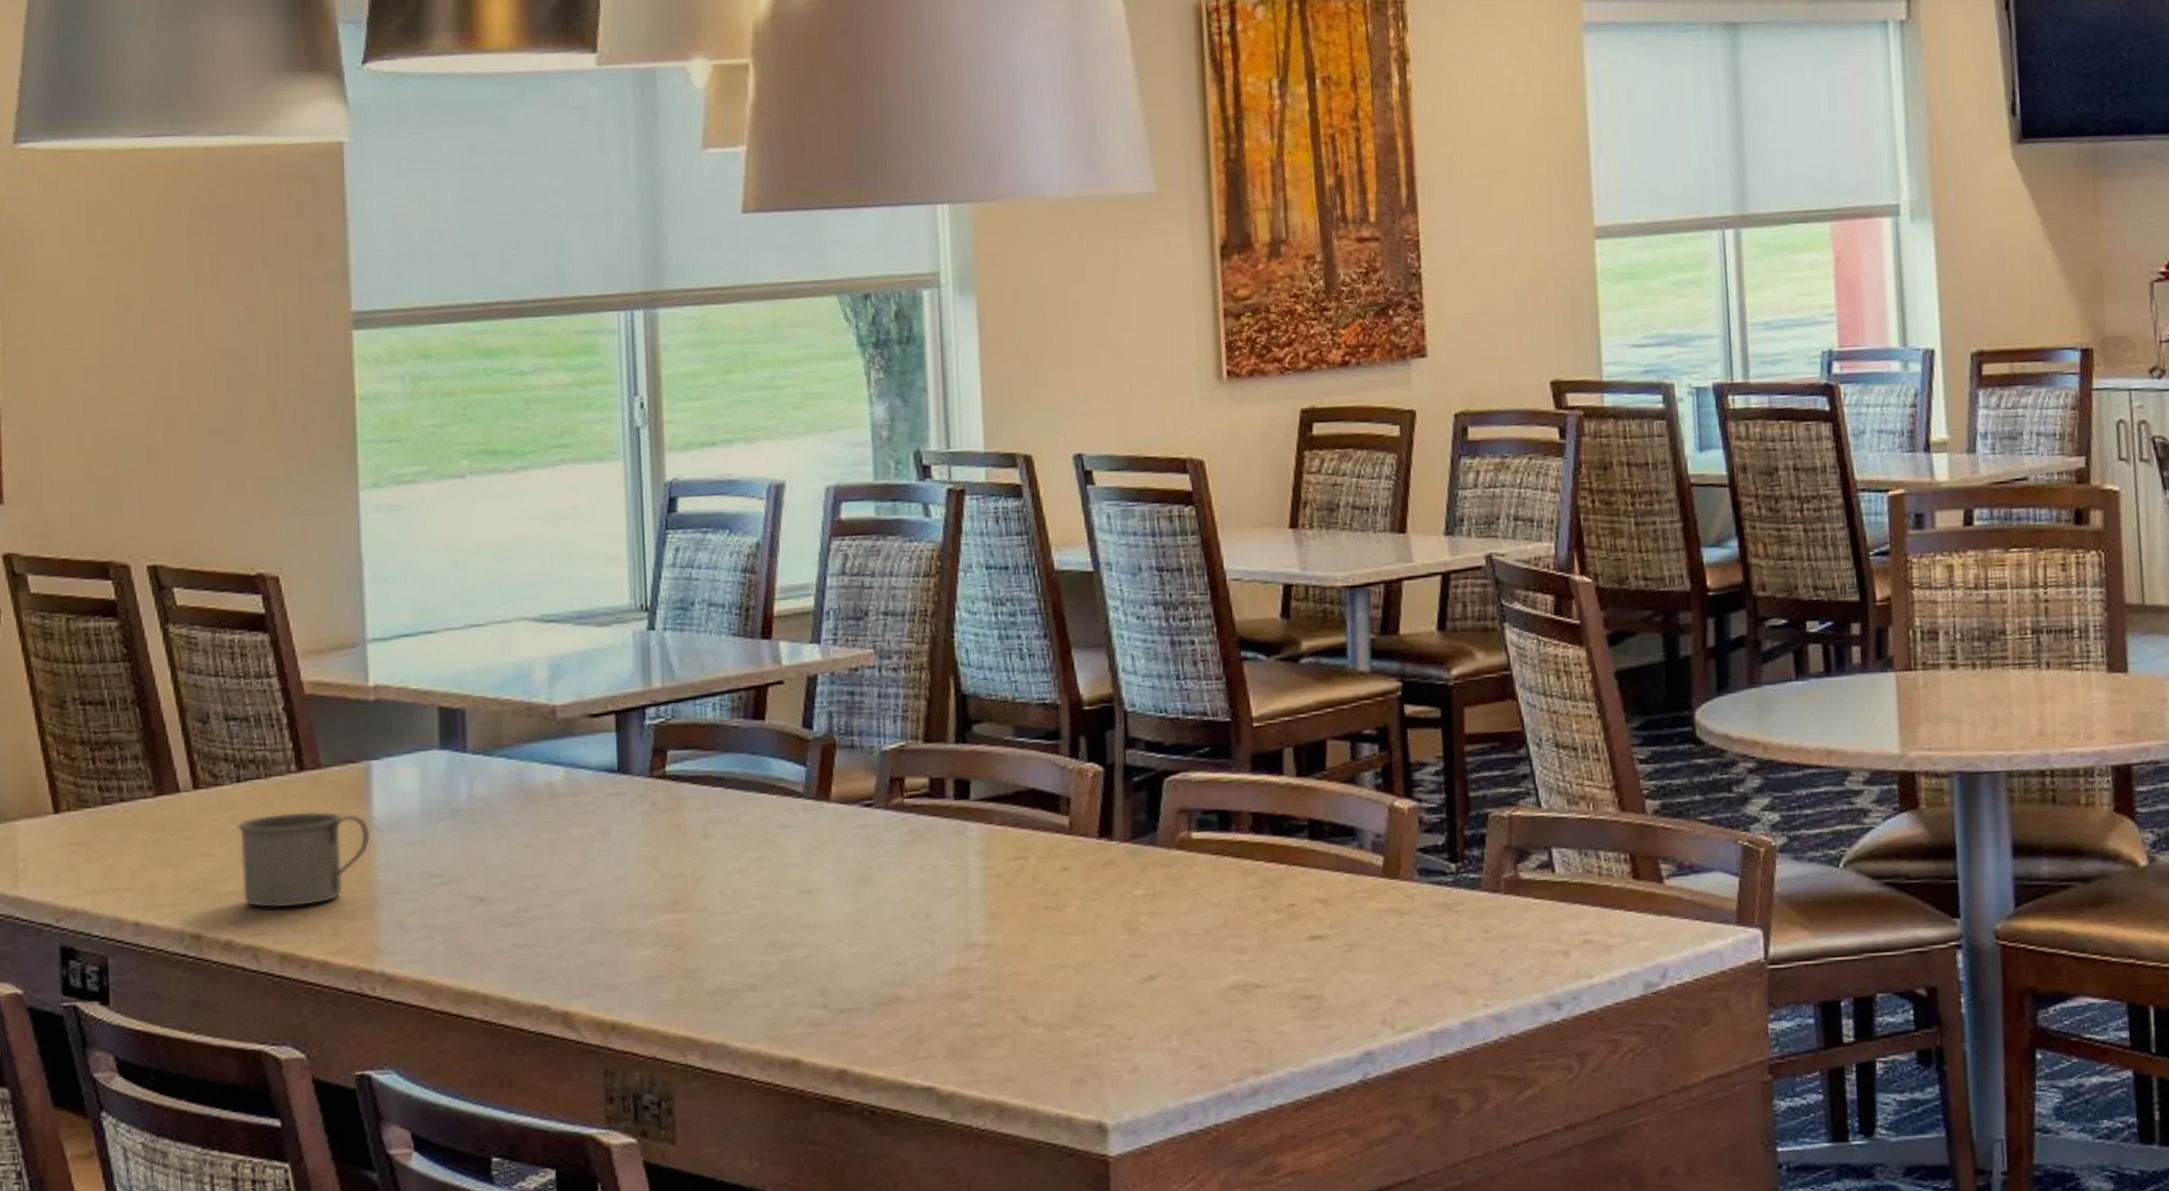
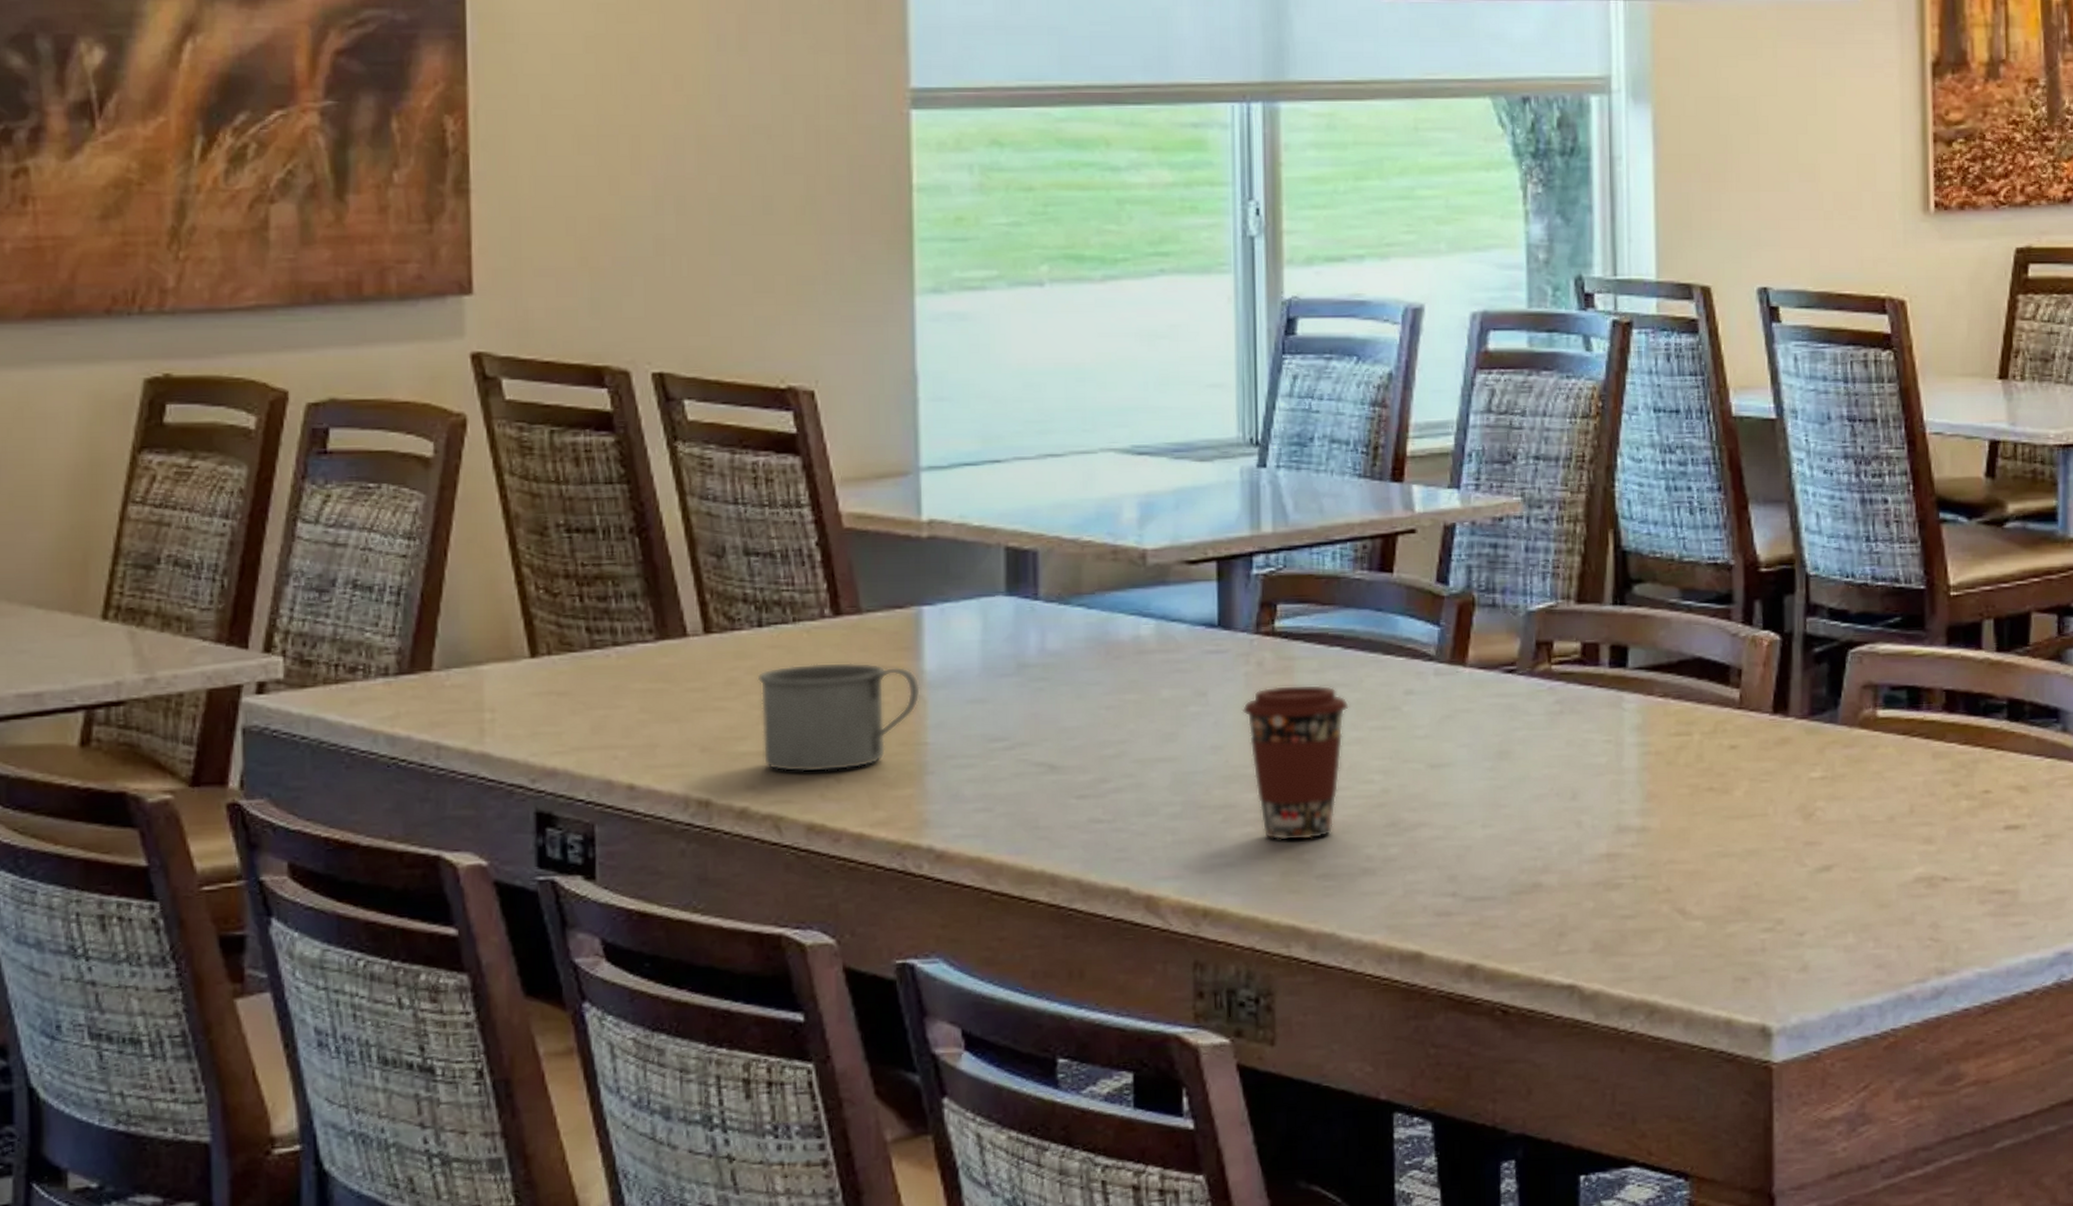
coffee cup: none [639,821,731,961] -> present [1241,684,1349,841]

